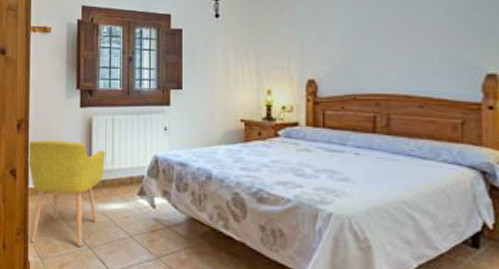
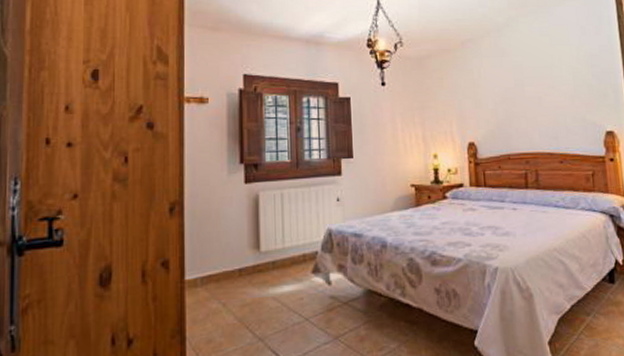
chair: present [27,140,105,248] -> none [183,221,275,345]

